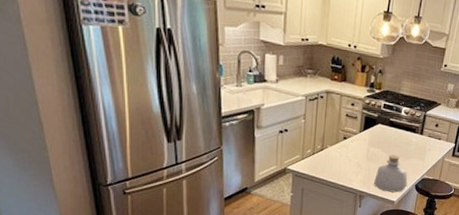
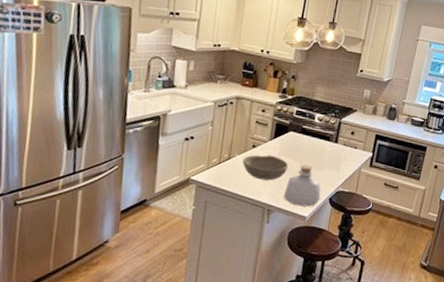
bowl: none [335,146,378,170] -> present [242,154,289,181]

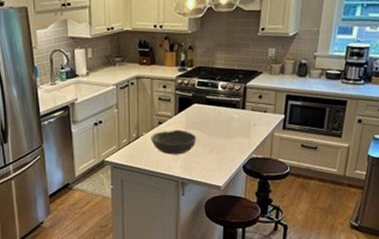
bottle: present [284,164,321,207] -> none [196,135,233,177]

